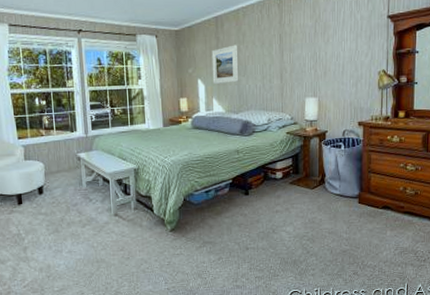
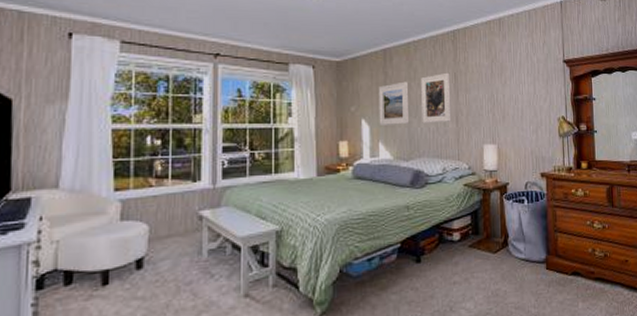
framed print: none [249,34,276,81] -> present [421,72,452,123]

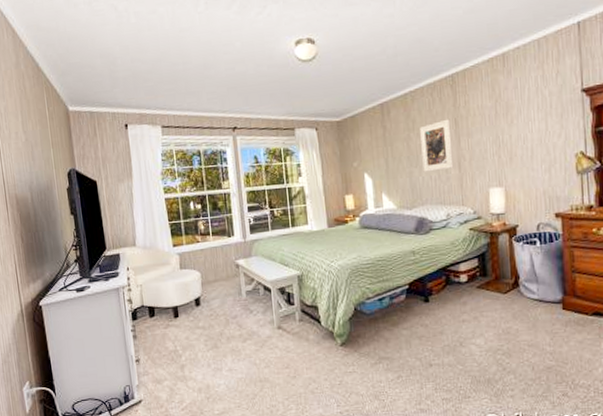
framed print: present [378,81,410,125] -> none [378,133,411,178]

